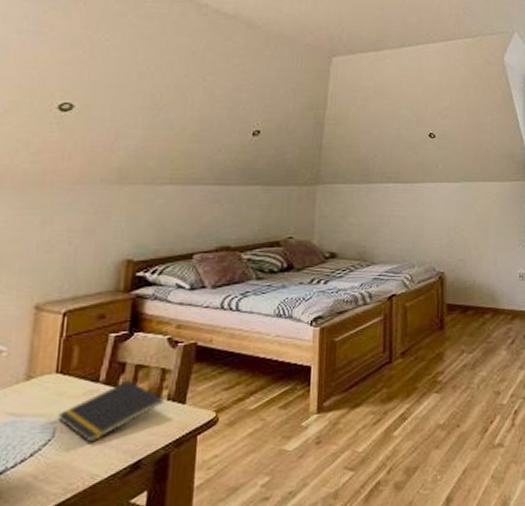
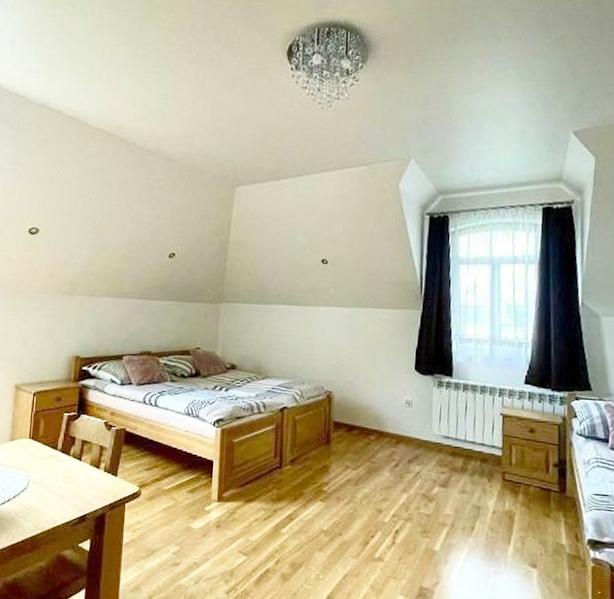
notepad: present [58,381,164,443] -> none [31,452,102,495]

